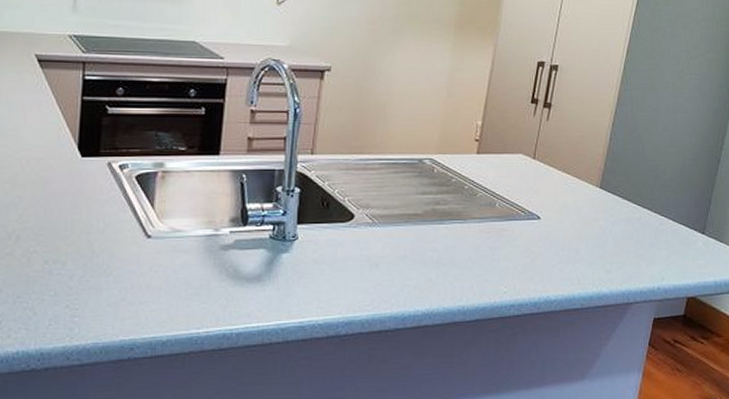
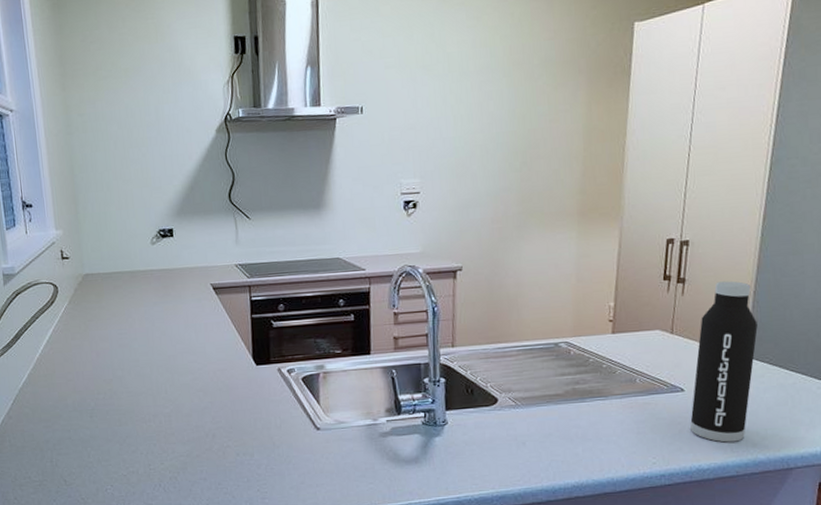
water bottle: none [543,110,613,274] -> present [690,280,758,443]

